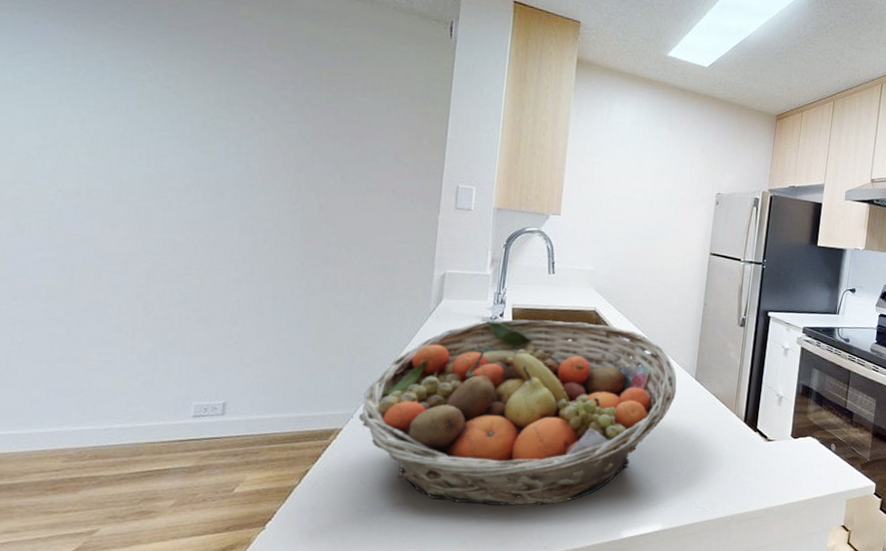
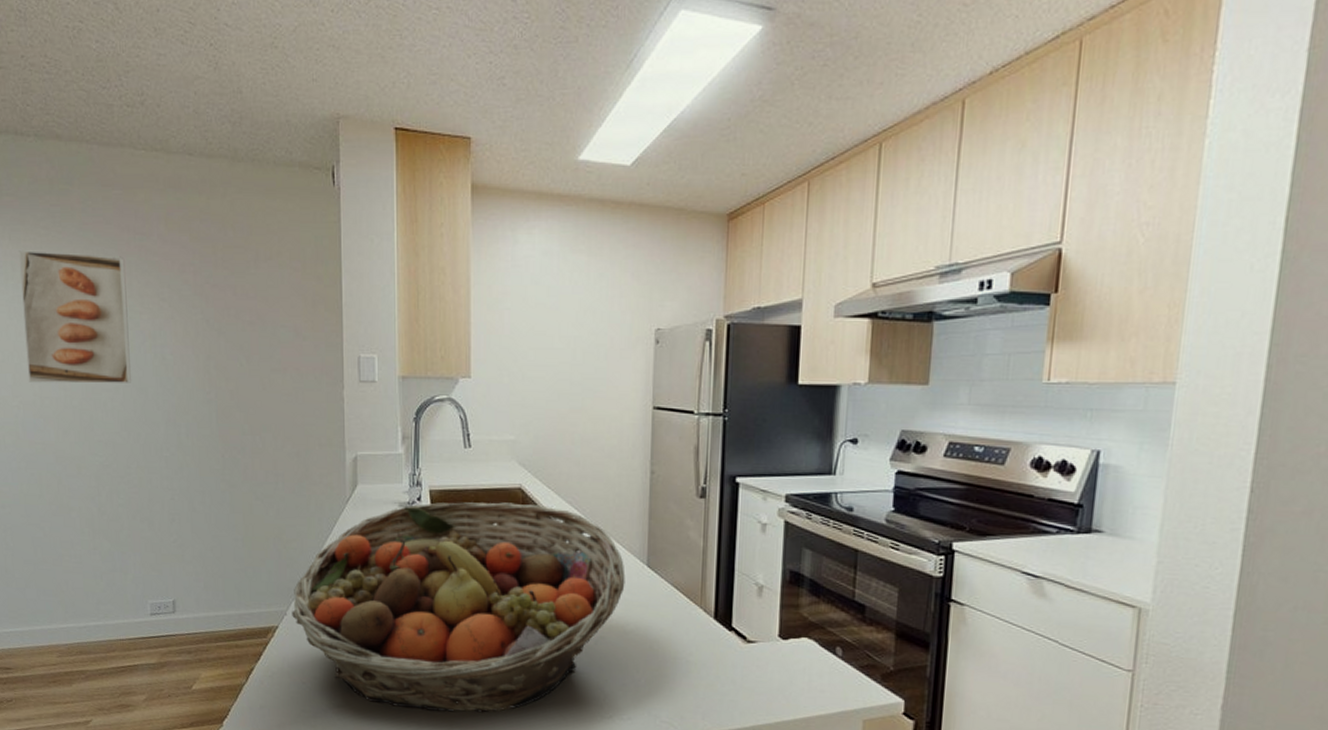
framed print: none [73,39,216,186] -> present [18,250,131,384]

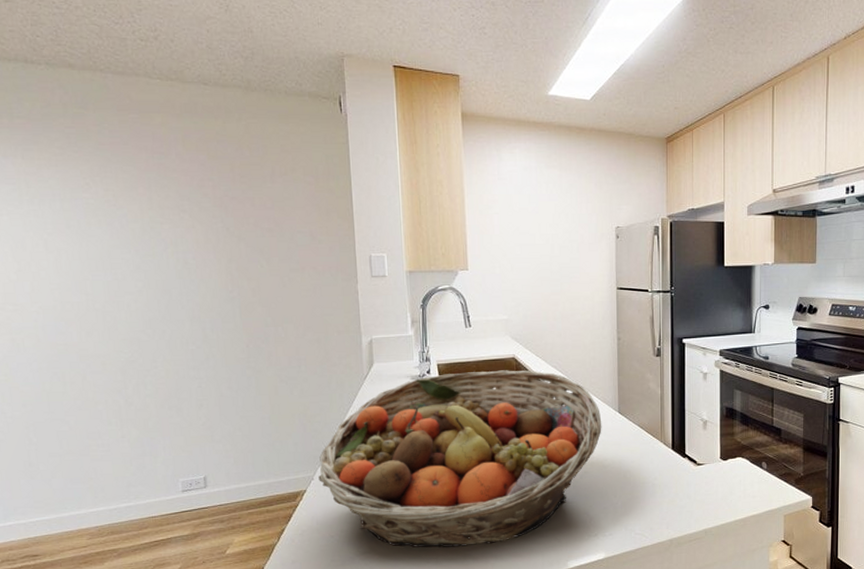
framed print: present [18,250,131,384] -> none [32,168,154,289]

